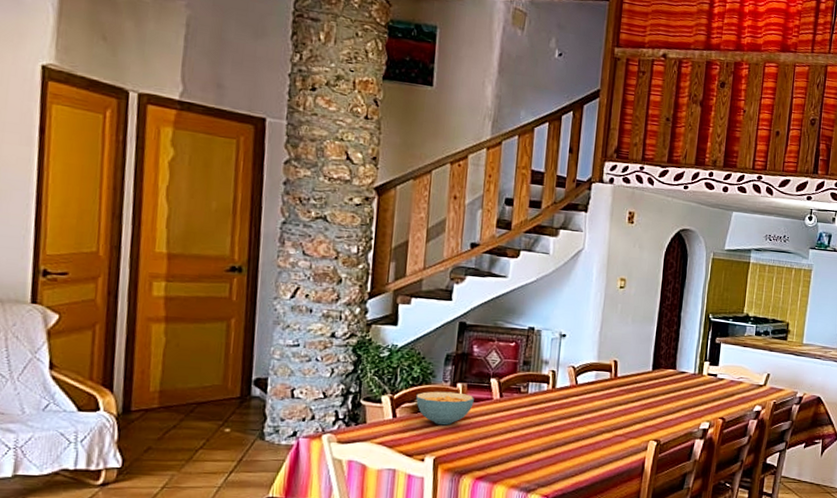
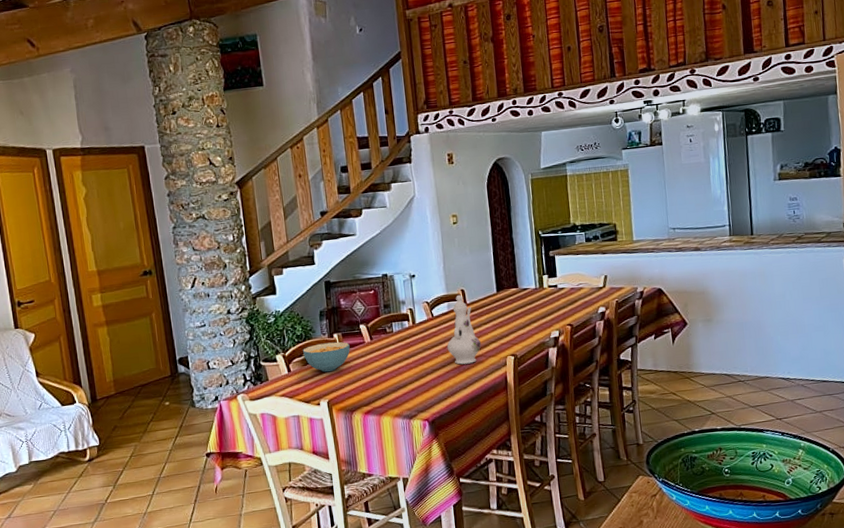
ewer: none [585,365,625,442] -> present [446,294,482,365]

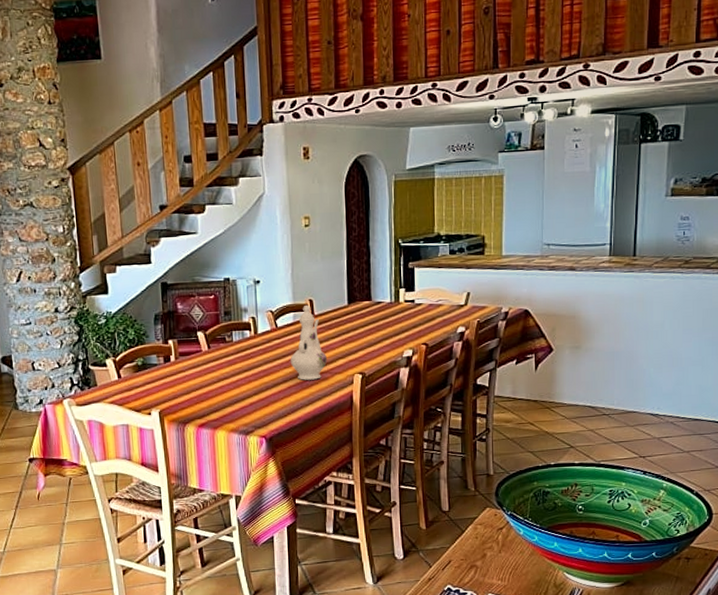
cereal bowl: present [303,342,350,373] -> none [135,348,186,381]

